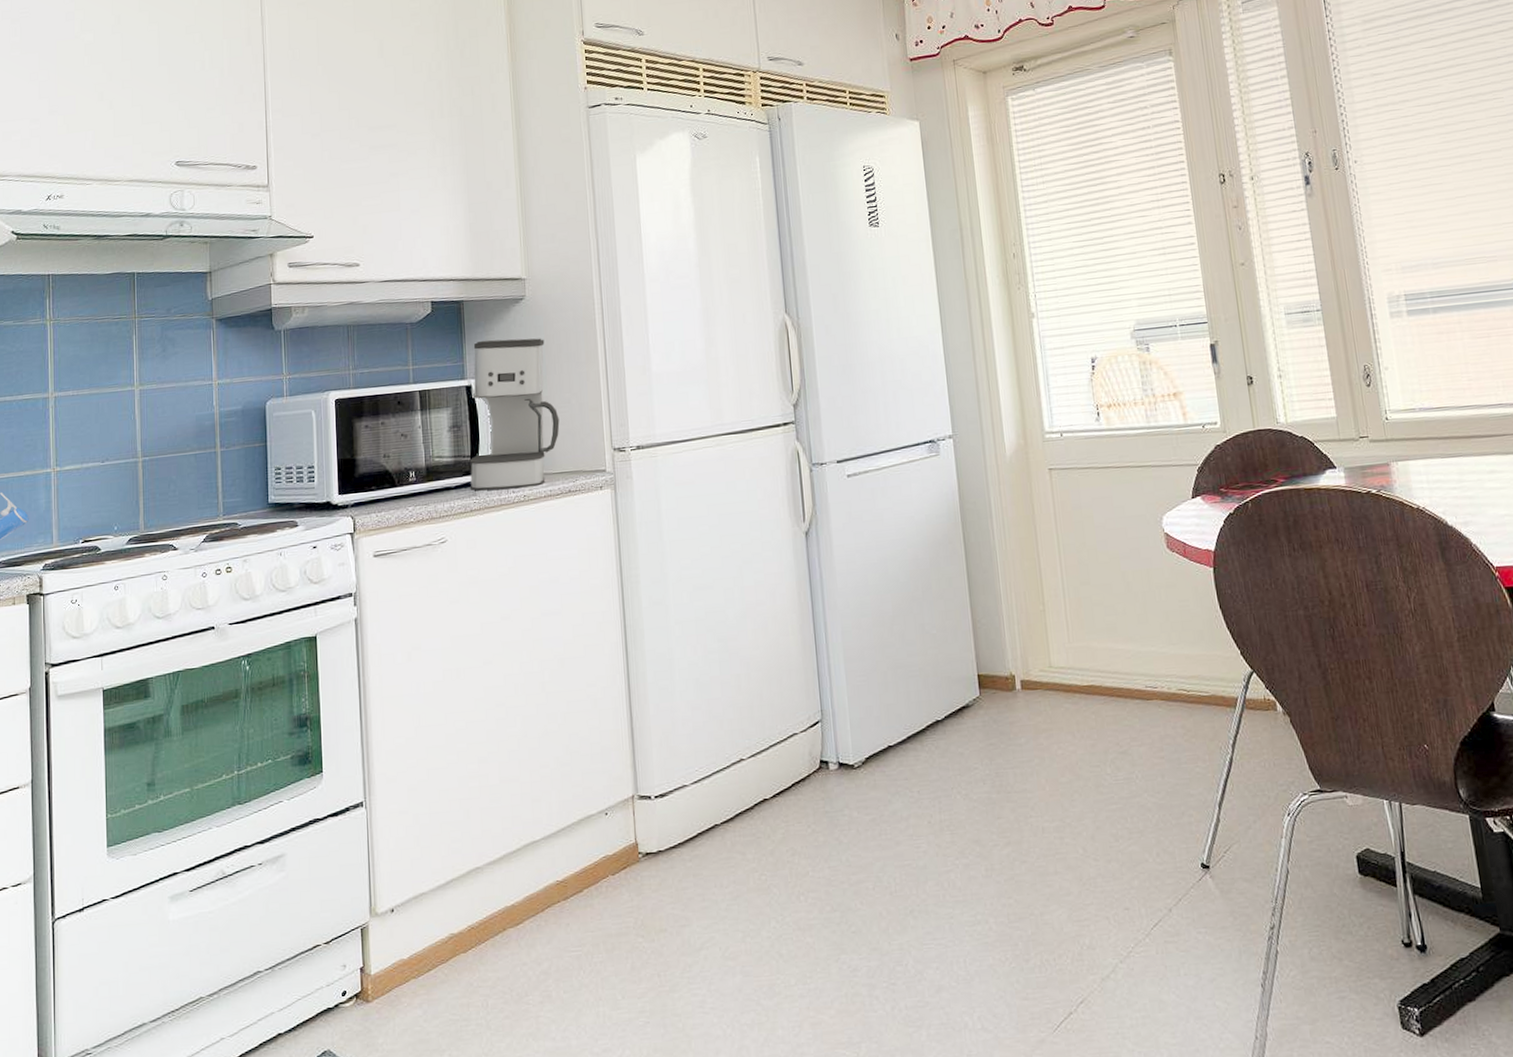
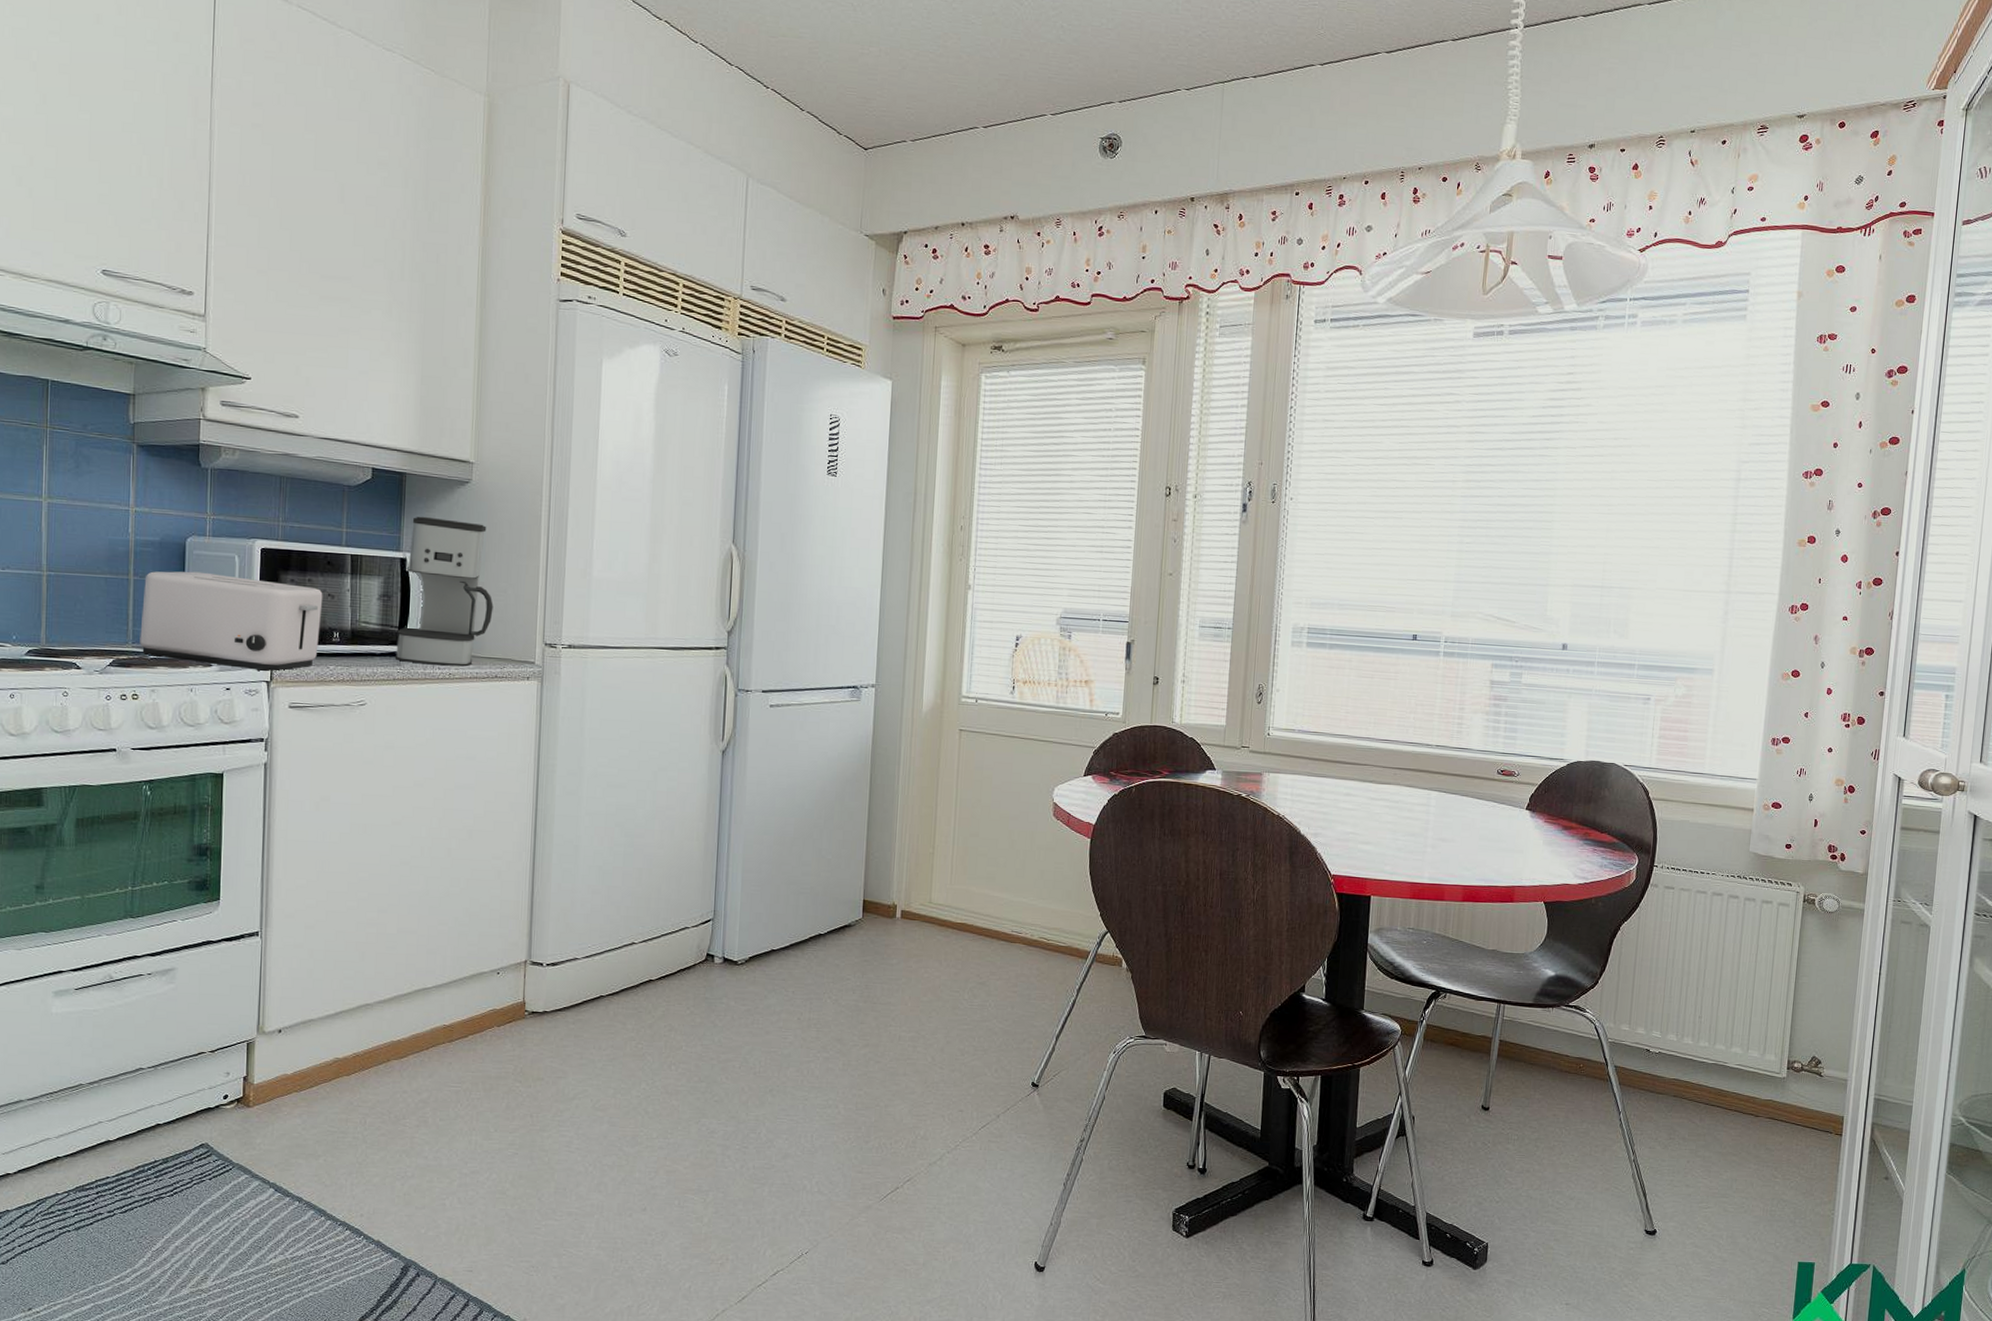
toaster: none [229,430,397,526] -> present [140,571,323,672]

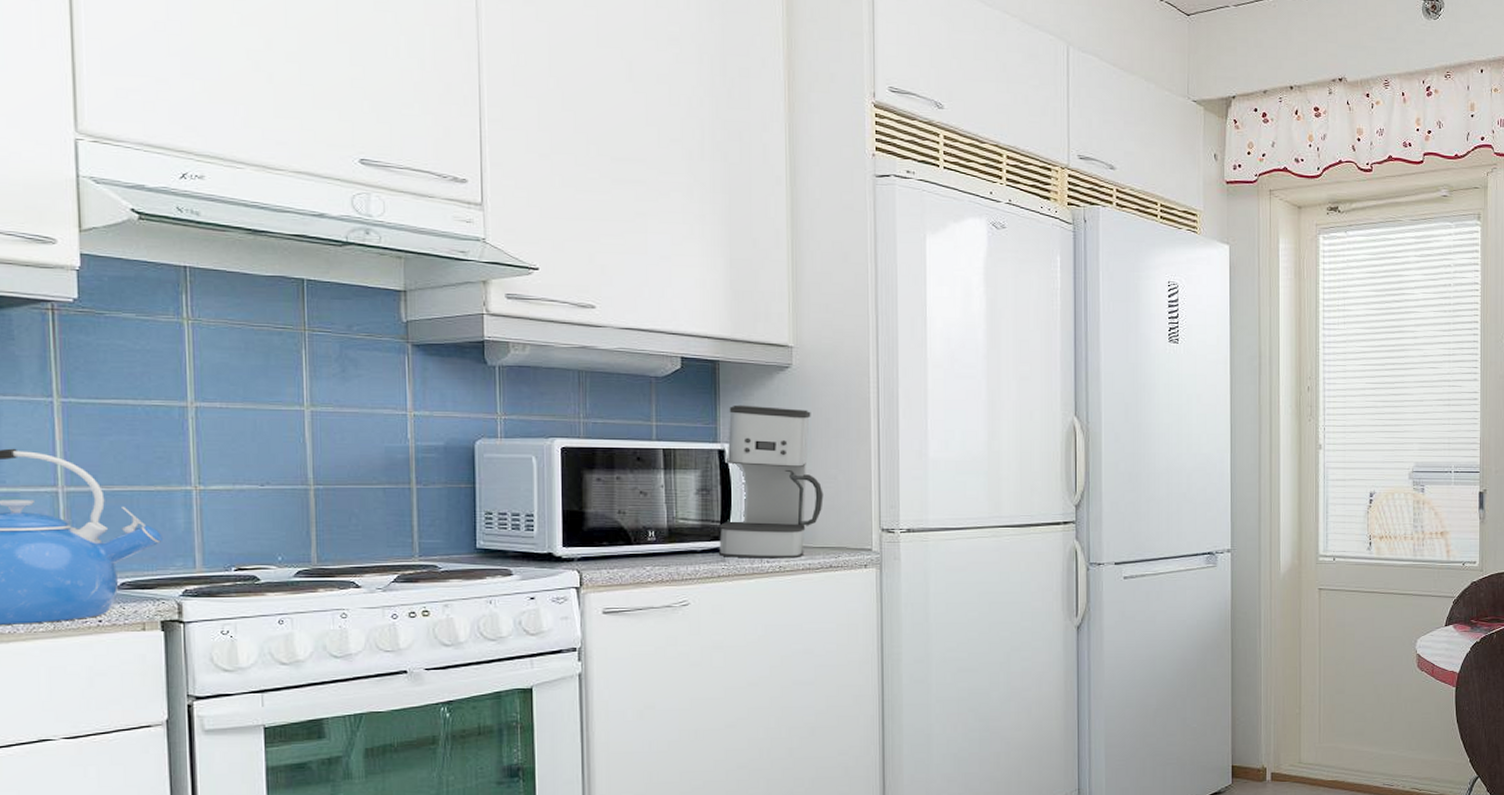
toaster: present [140,571,323,672] -> none [427,476,634,578]

